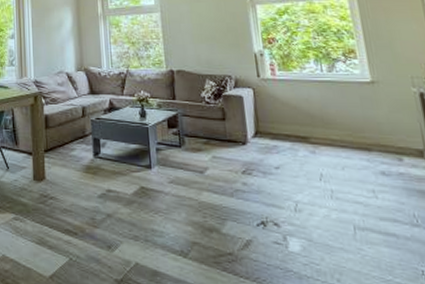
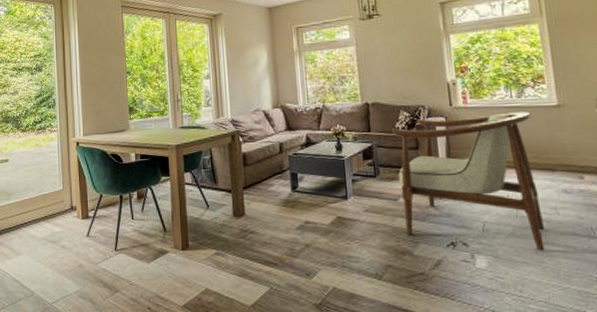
armchair: none [198,87,364,237] -> present [392,112,545,251]

